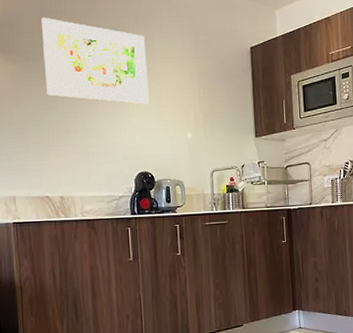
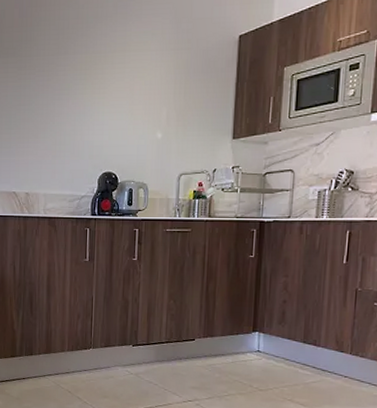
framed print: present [41,17,149,104] -> none [21,10,123,101]

